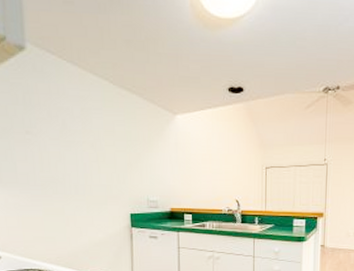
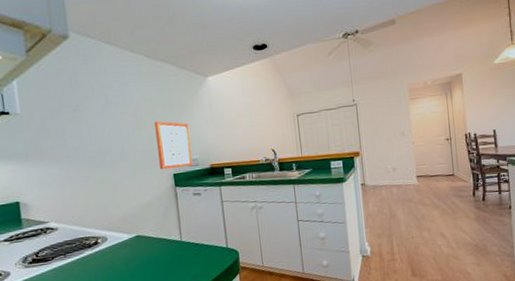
wall art: none [115,155,153,208] -> present [154,121,194,170]

